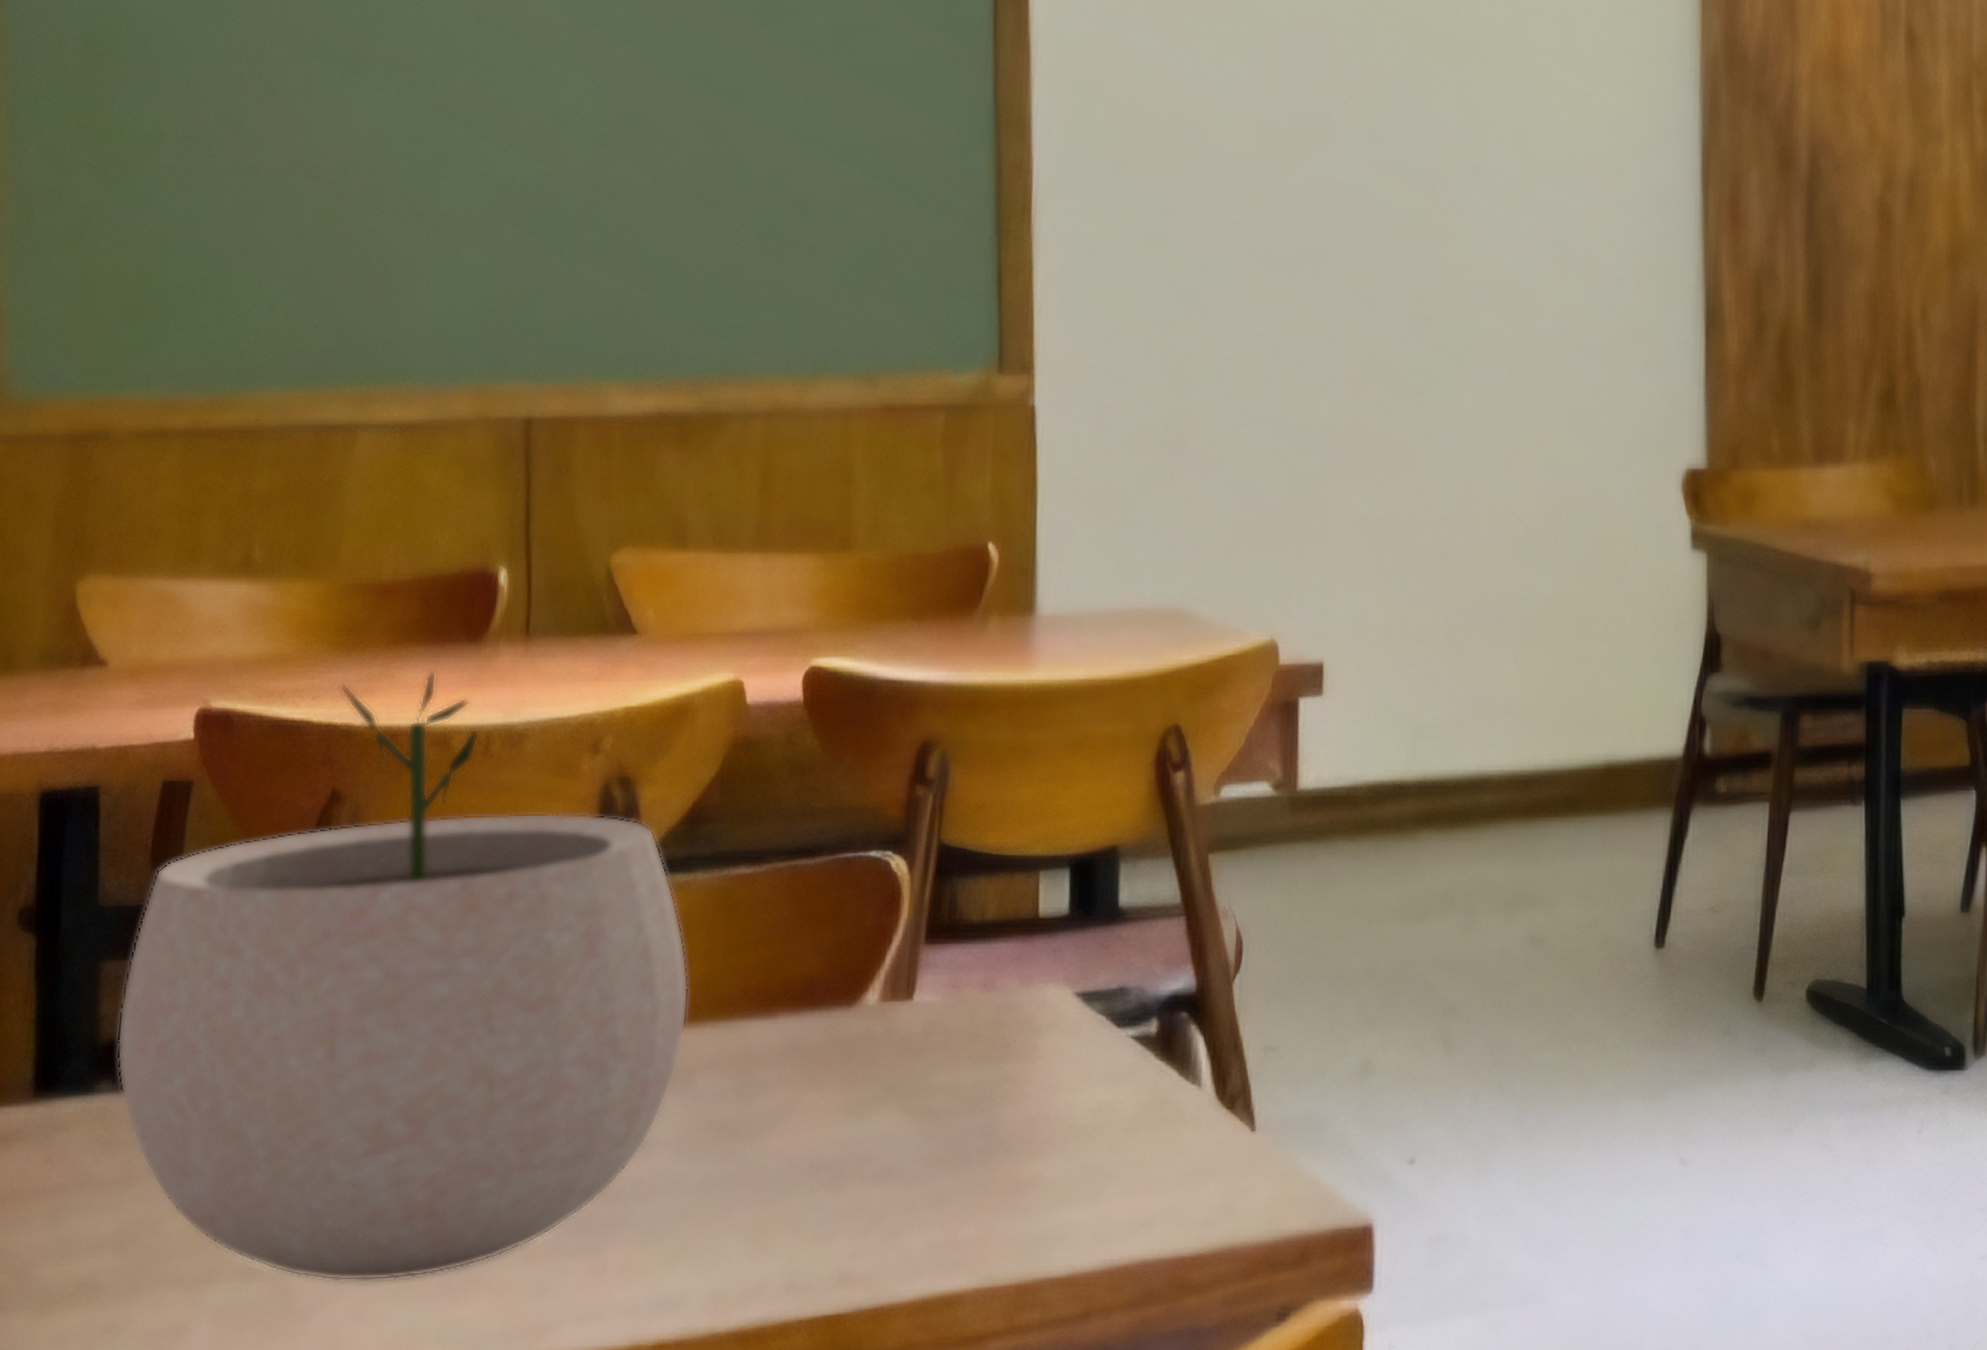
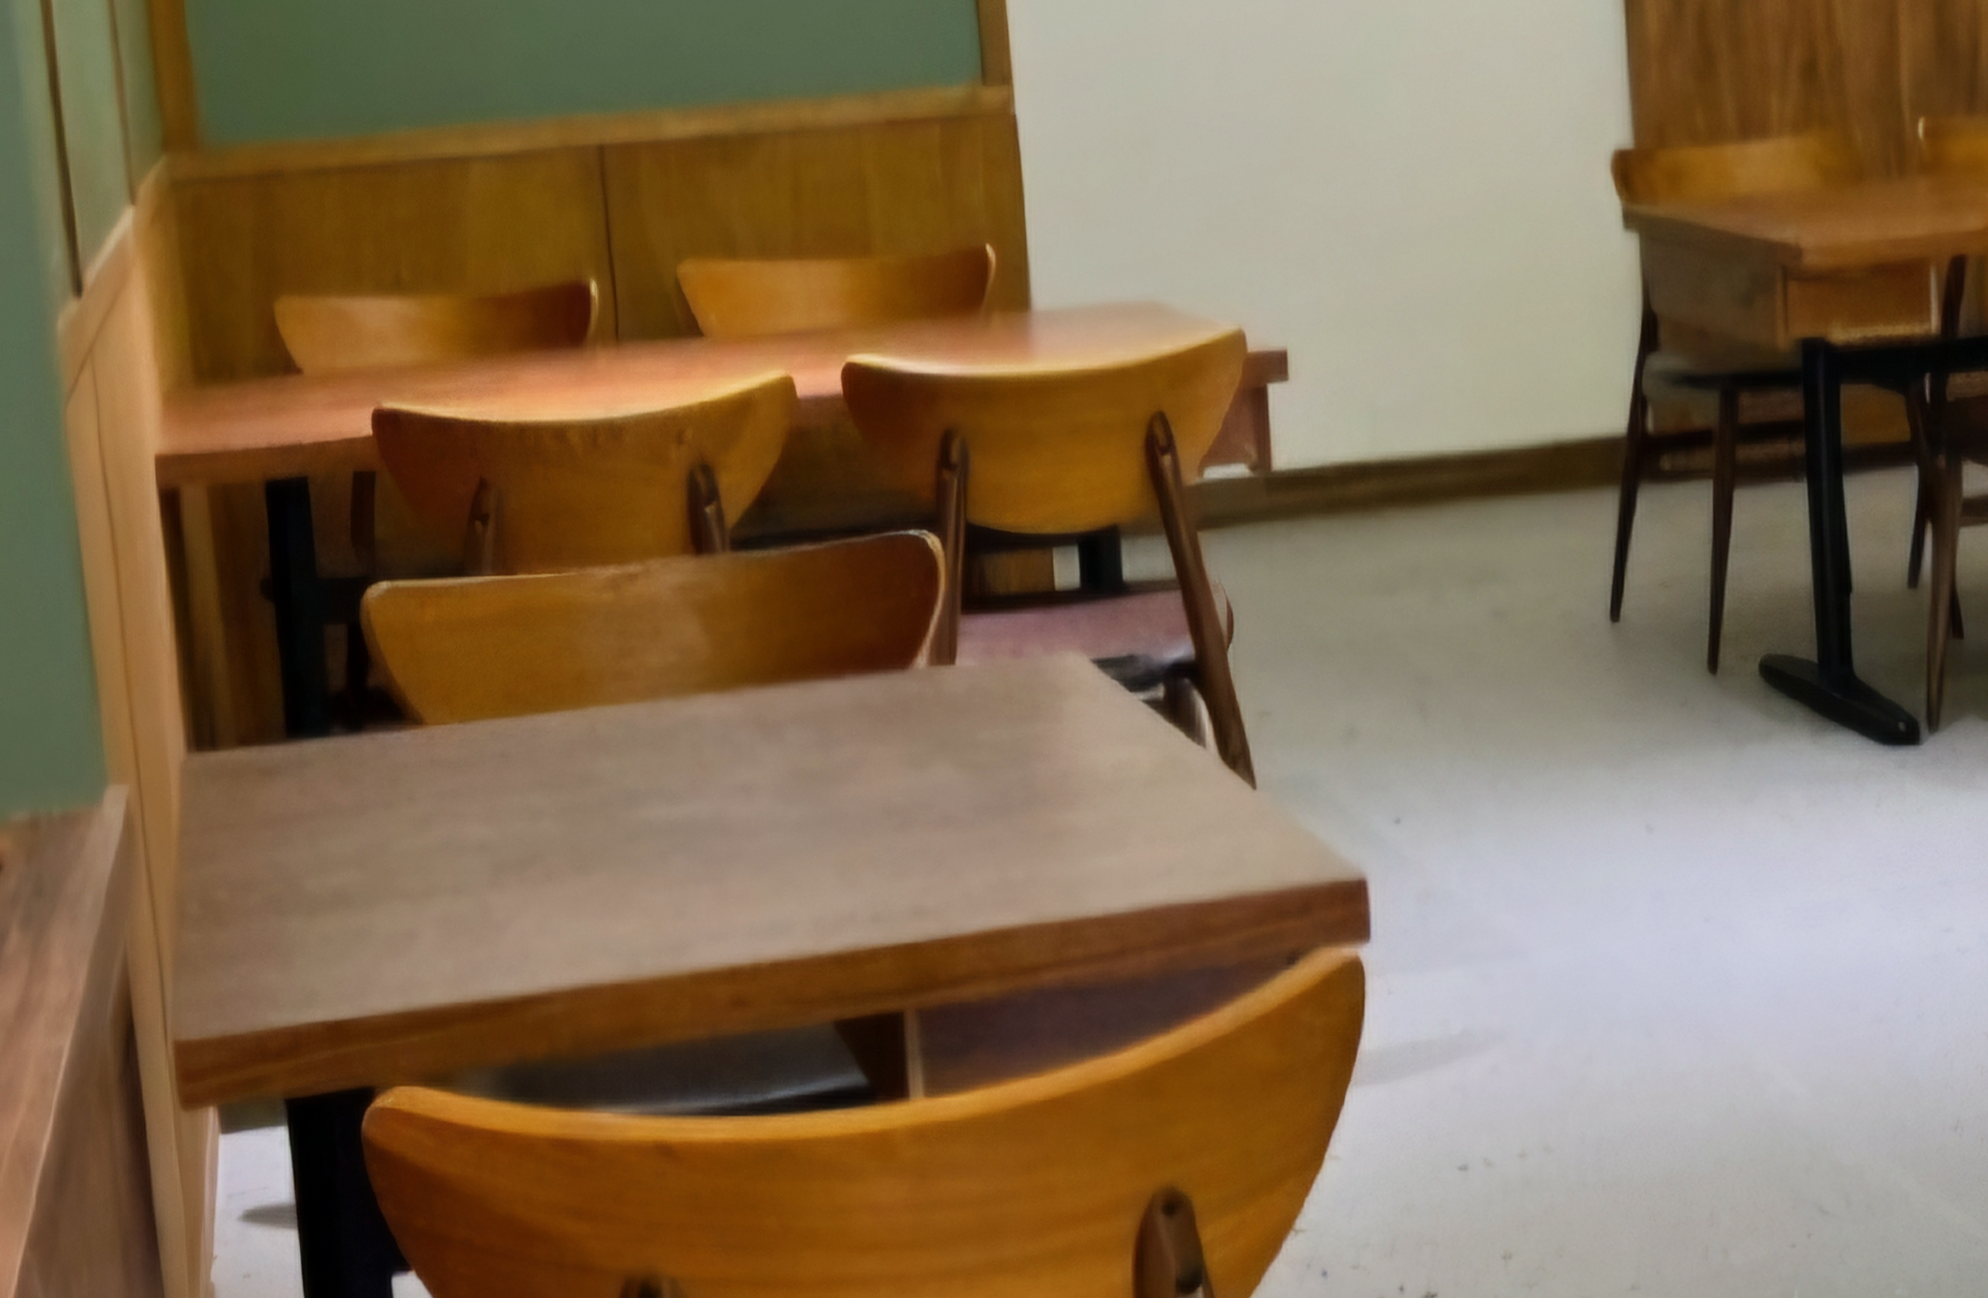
plant pot: present [116,671,689,1282] -> none [341,373,773,900]

